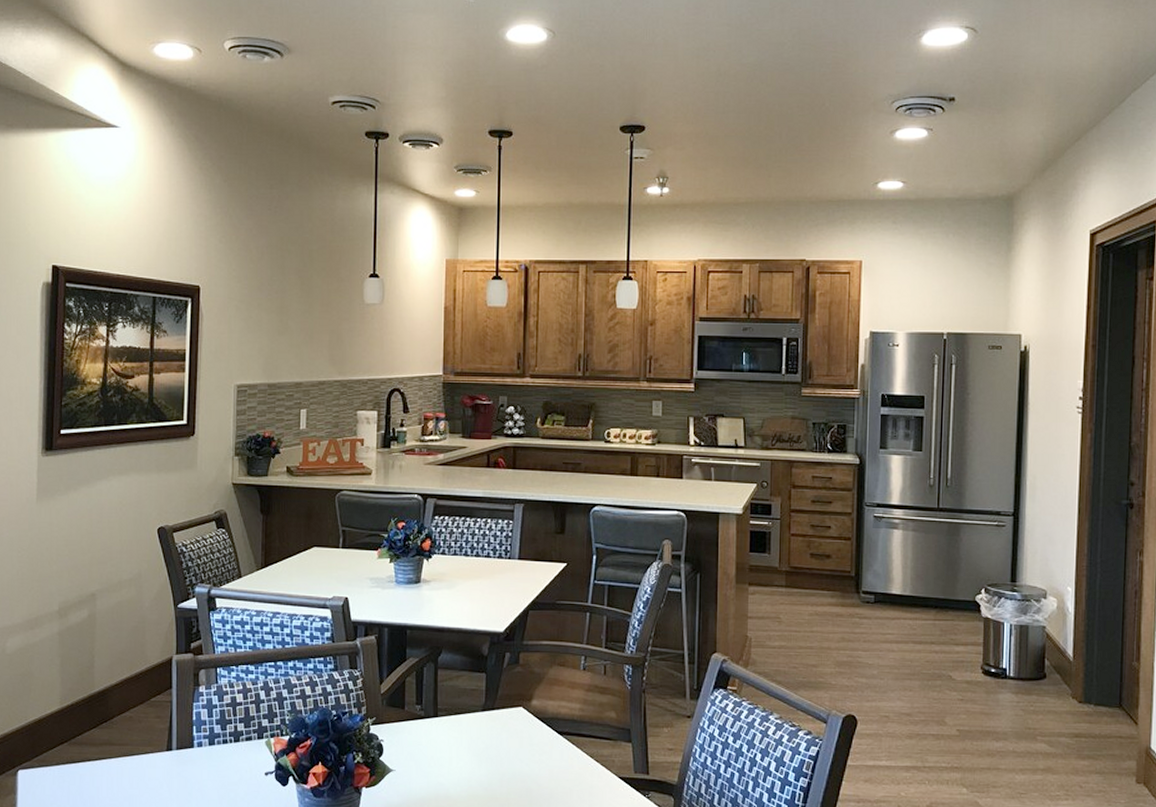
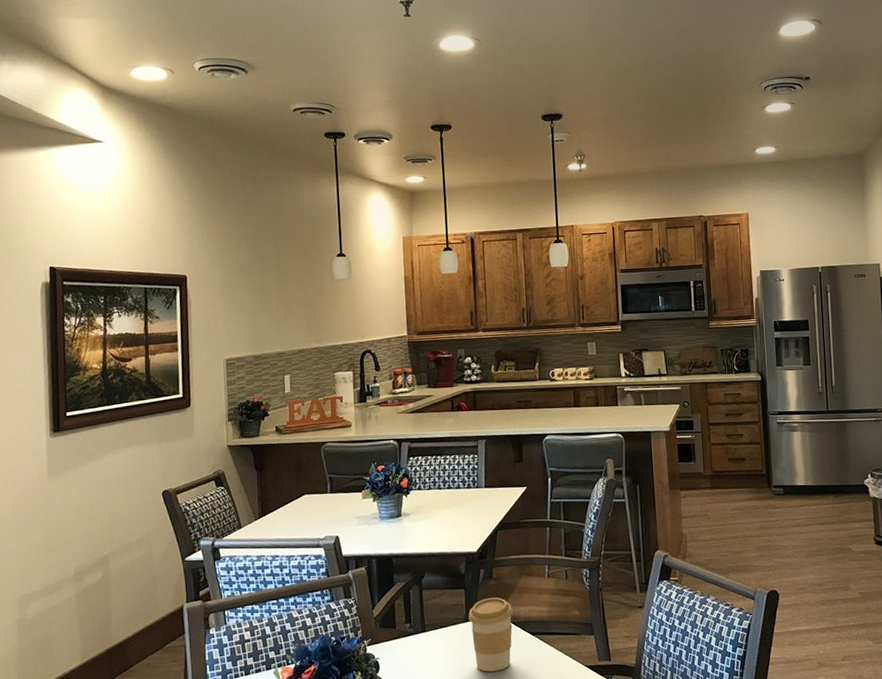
coffee cup: none [488,687,540,771] -> present [468,597,514,672]

